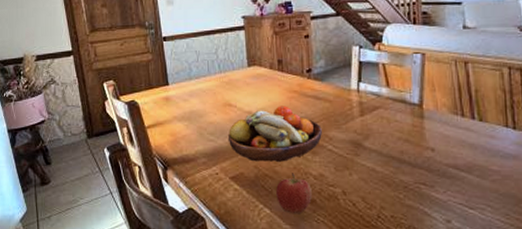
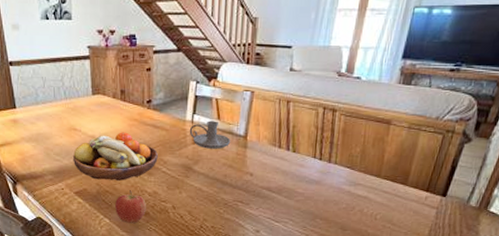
candle holder: none [355,88,405,121] -> present [189,121,231,149]

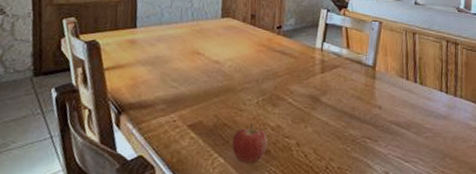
fruit bowl: present [73,132,158,181] -> none [191,58,285,112]
candle holder: present [189,121,231,149] -> none [318,49,360,79]

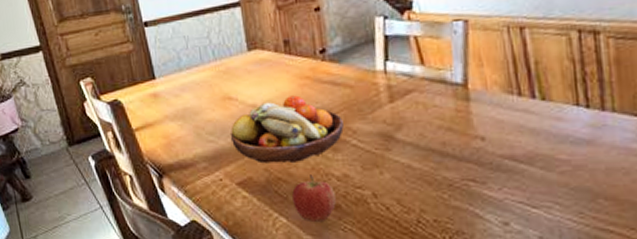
fruit bowl: none [191,58,285,112] -> present [230,95,344,164]

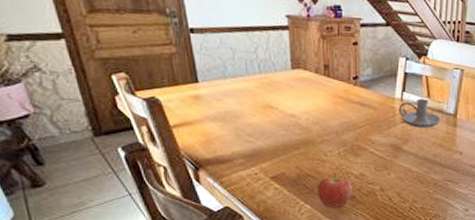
fruit bowl: present [230,95,344,164] -> none [269,110,365,163]
candle holder: none [382,67,445,108] -> present [398,99,441,128]

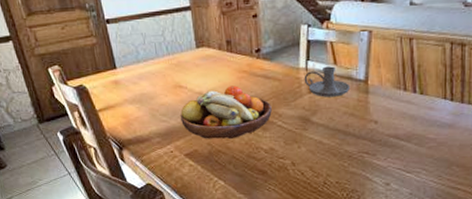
fruit bowl: none [269,110,365,163] -> present [180,85,272,139]
apple: present [318,173,352,209] -> none [229,148,263,185]

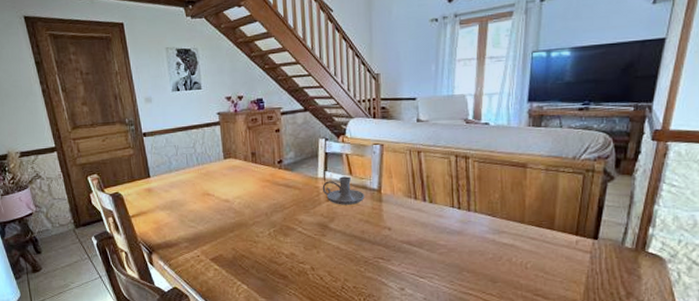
fruit bowl: present [180,85,272,139] -> none [208,194,293,244]

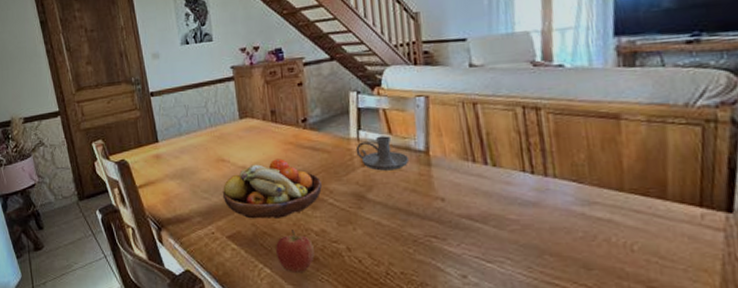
fruit bowl: none [208,194,293,244] -> present [223,158,322,219]
apple: none [252,253,284,289] -> present [276,229,314,274]

